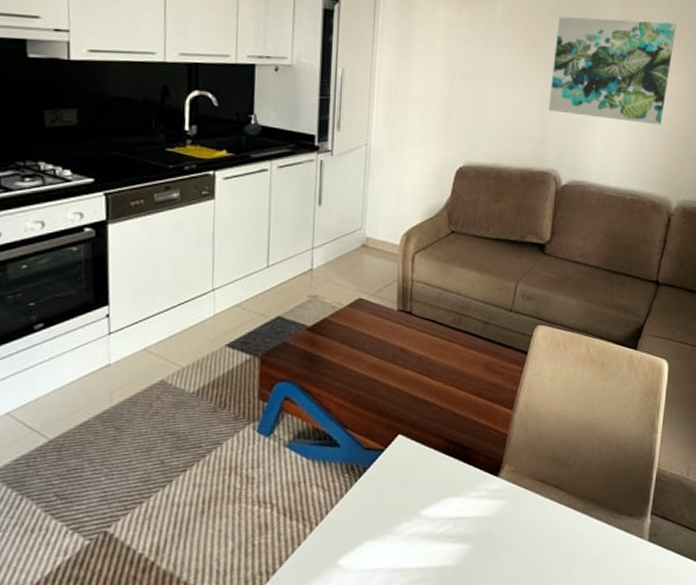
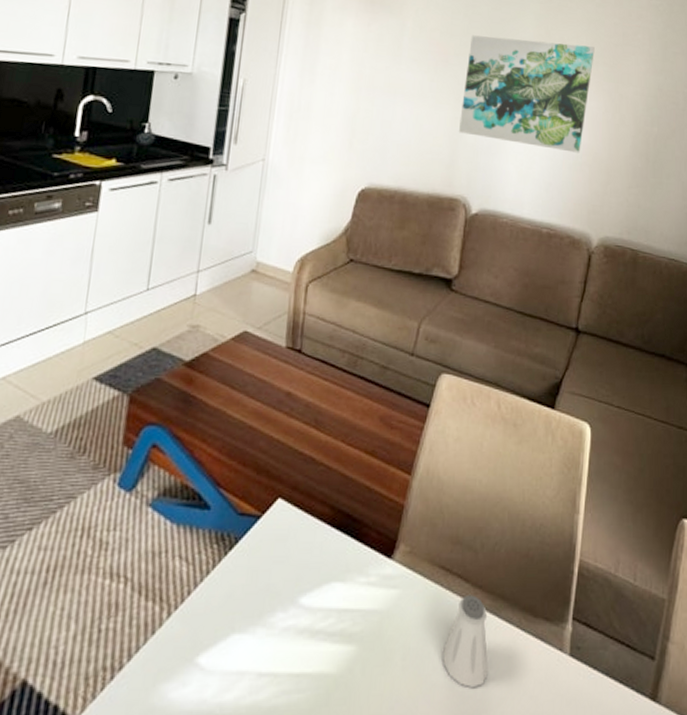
saltshaker: none [543,500,581,570] -> present [443,595,488,689]

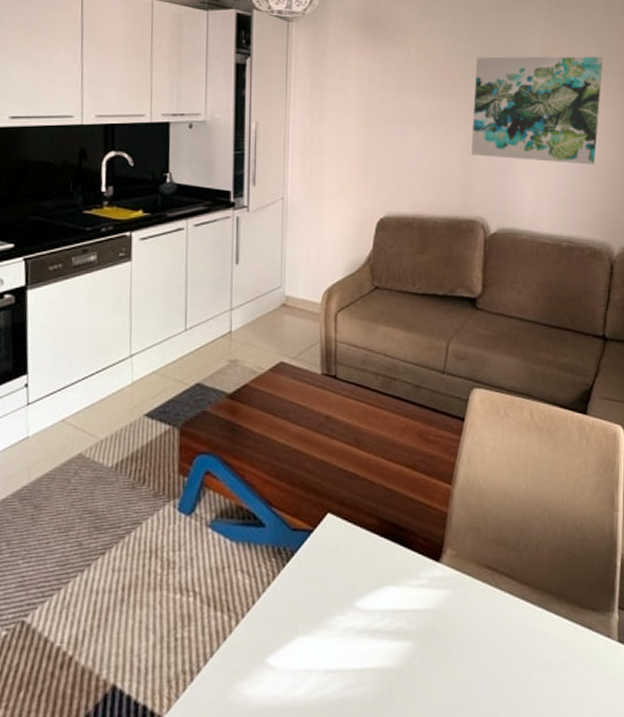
saltshaker: present [443,595,488,689] -> none [496,591,540,675]

